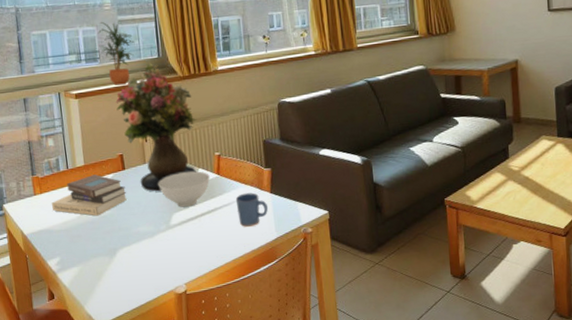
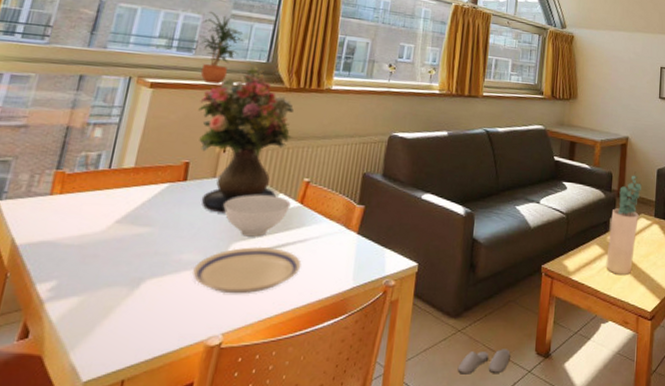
books: present [51,174,127,216] -> none [69,181,180,233]
plate: none [150,213,231,253] -> present [193,246,301,294]
mug: present [235,192,268,227] -> none [312,230,351,270]
slippers: none [381,274,428,299] -> present [457,349,511,374]
vase: none [509,94,540,199] -> present [606,171,643,276]

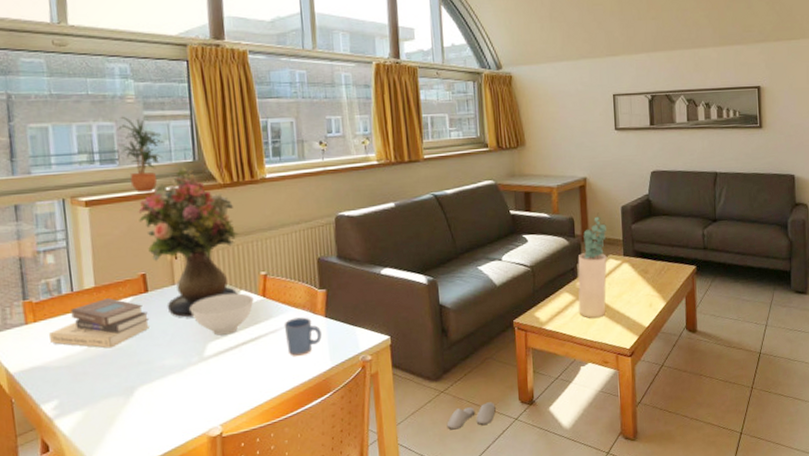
books: none [69,181,180,233] -> present [48,298,149,348]
plate: present [193,246,301,294] -> none [178,342,278,389]
mug: none [312,230,351,270] -> present [284,317,322,356]

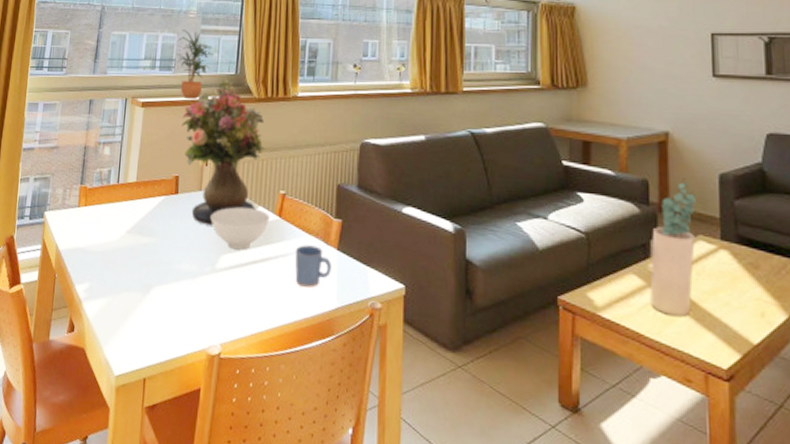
books: present [48,298,149,348] -> none [93,194,174,243]
slippers: present [446,402,496,430] -> none [461,393,526,423]

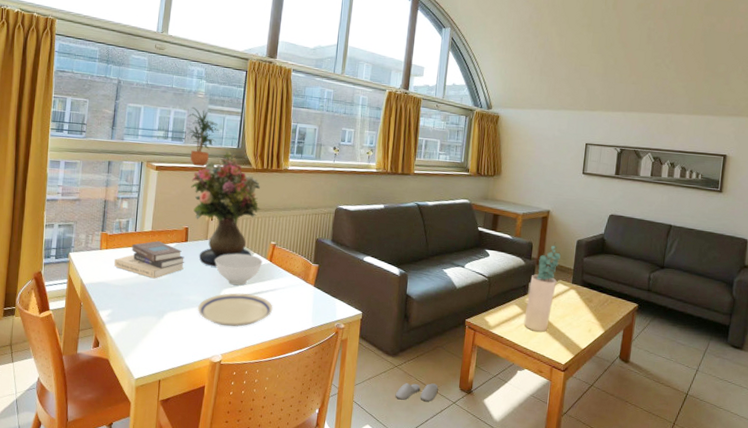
books: none [93,194,174,243] -> present [113,241,184,279]
plate: none [191,259,285,306] -> present [198,292,273,327]
mug: present [295,245,331,287] -> none [281,282,309,313]
slippers: none [461,393,526,423] -> present [395,383,438,401]

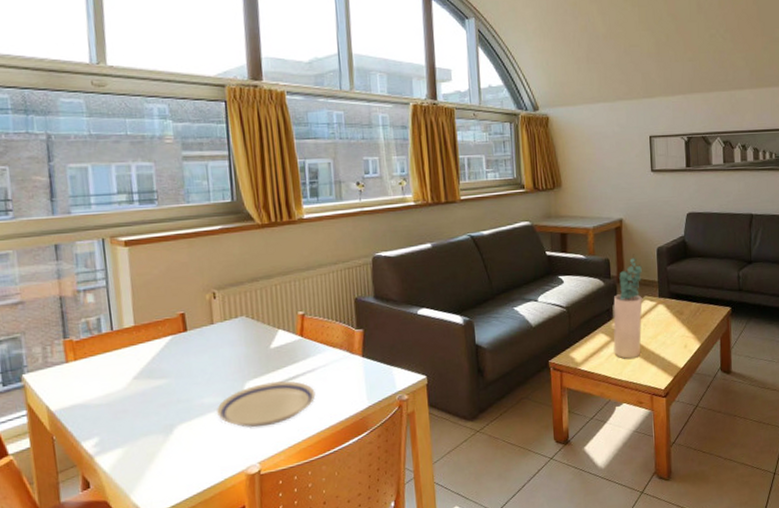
books: present [113,241,184,279] -> none [88,337,188,387]
potted plant: present [186,106,220,167] -> none [157,156,204,233]
bouquet: present [191,151,261,267] -> none [177,206,278,356]
bowl: present [215,253,263,286] -> none [228,332,292,375]
slippers: present [395,383,438,401] -> none [482,441,531,469]

